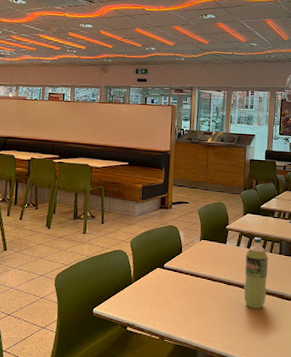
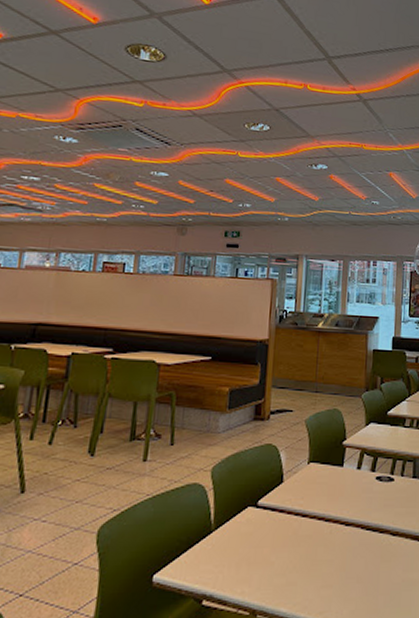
pop: present [243,237,268,309] -> none [367,456,399,558]

